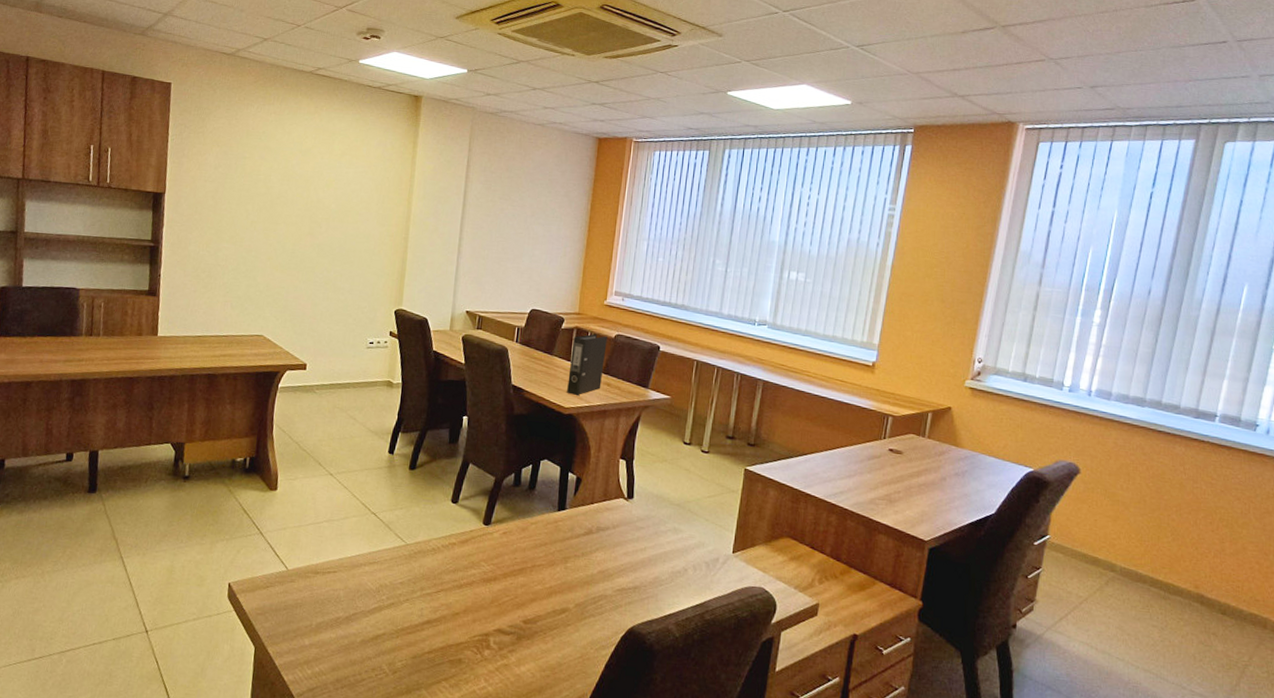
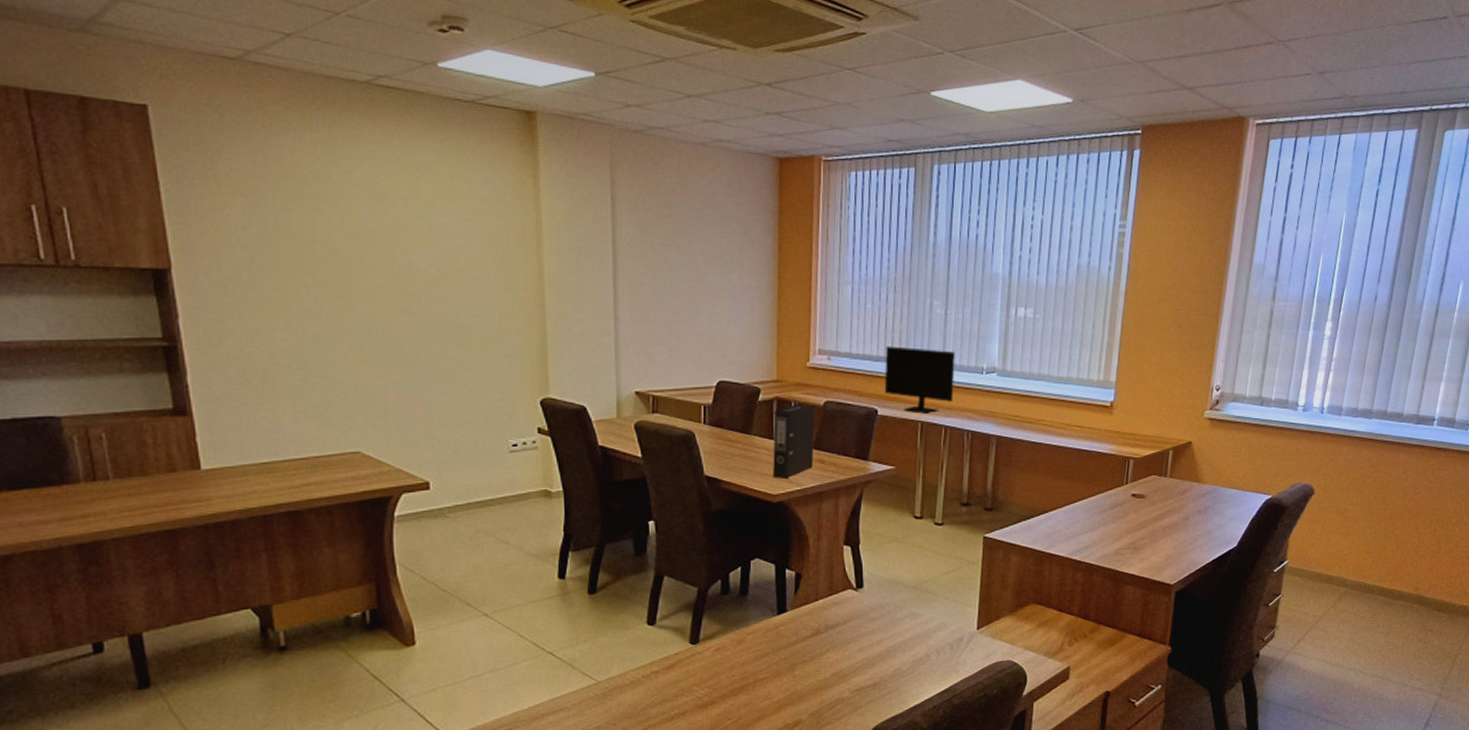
monitor: none [667,294,731,354] -> present [884,346,955,414]

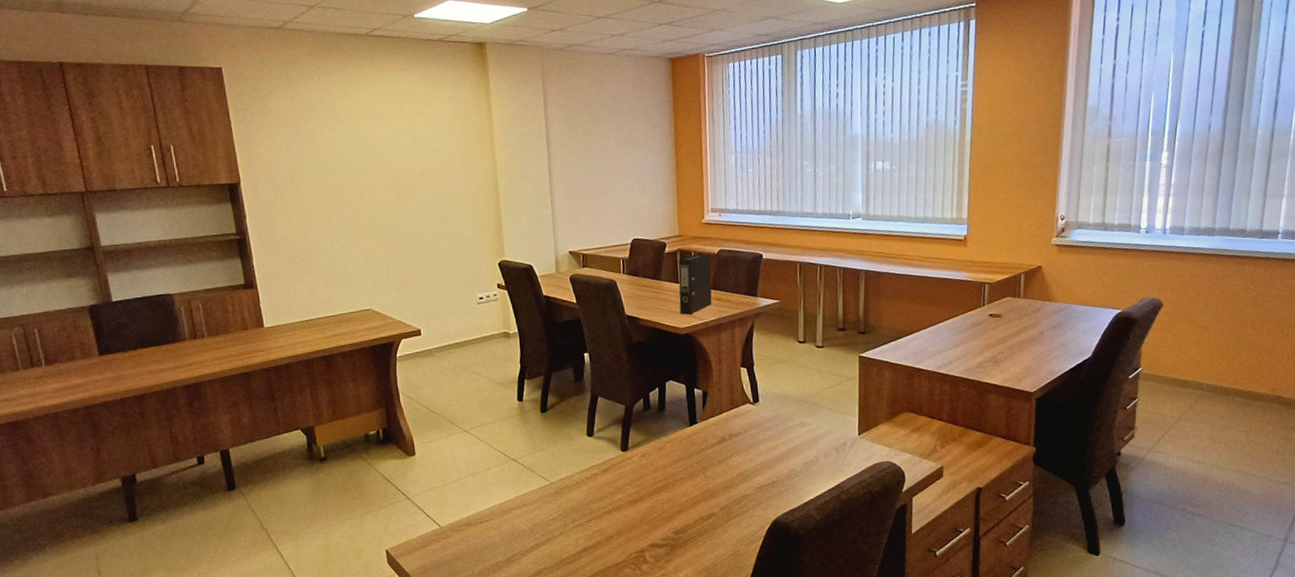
monitor: present [884,346,955,414] -> none [766,201,826,255]

